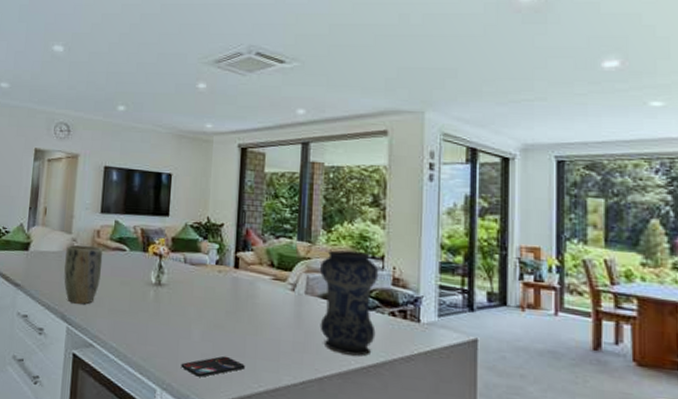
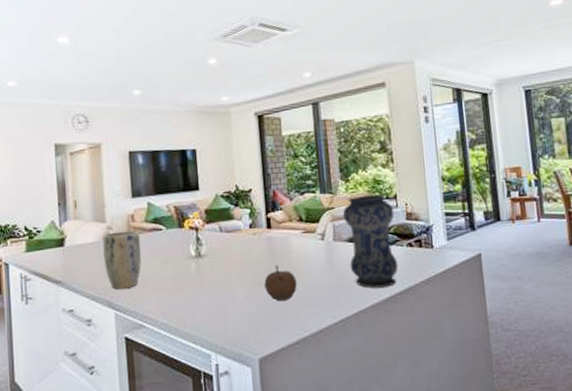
smartphone: present [181,356,245,377] -> none [230,310,289,335]
fruit: none [223,309,258,349] -> present [264,265,297,302]

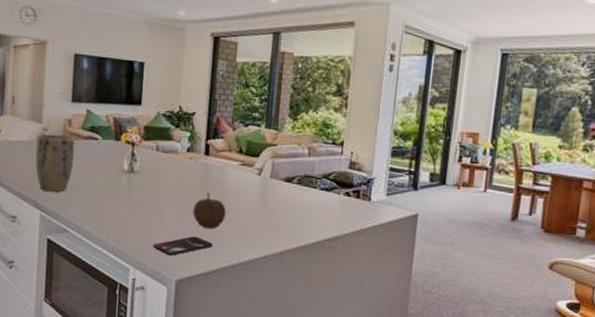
smartphone: none [230,310,289,335] -> present [153,236,213,256]
vase: present [342,194,398,288] -> none [282,137,338,232]

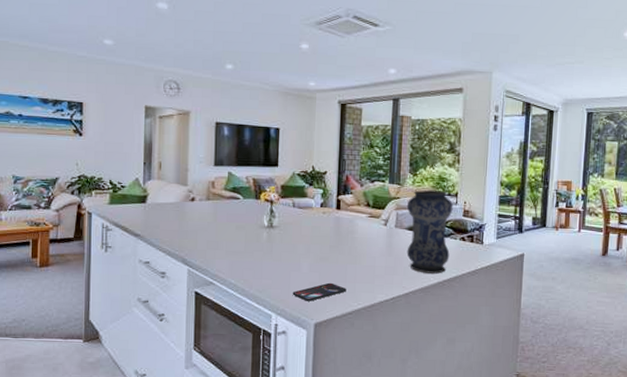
plant pot: present [35,134,75,192] -> none [182,195,219,248]
fruit: present [193,193,226,230] -> none [327,243,357,276]
vase: none [282,137,338,232] -> present [406,190,453,274]

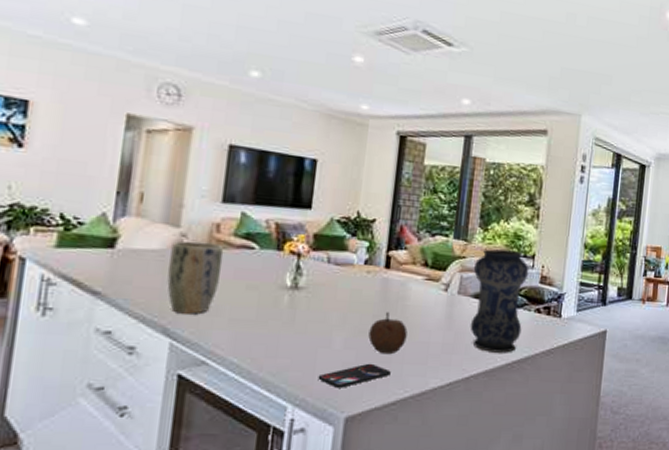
plant pot: none [182,195,219,248] -> present [167,241,224,314]
fruit: none [327,243,357,276] -> present [368,312,408,355]

